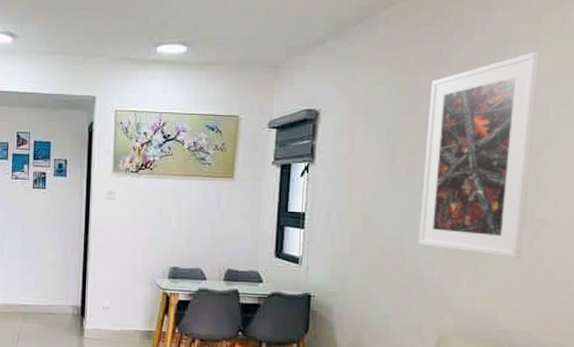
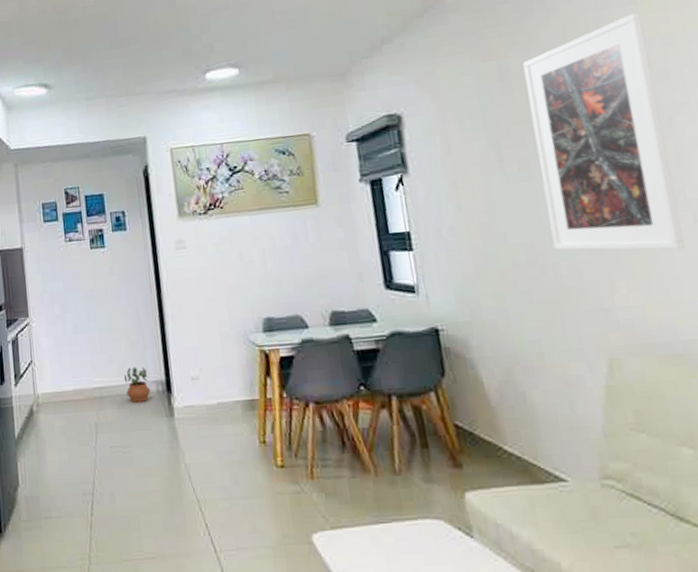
potted plant: none [46,292,68,321] -> present [123,367,151,403]

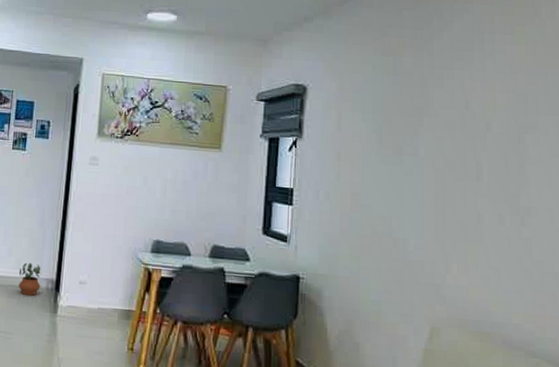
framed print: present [522,12,684,251] -> none [407,41,516,246]

